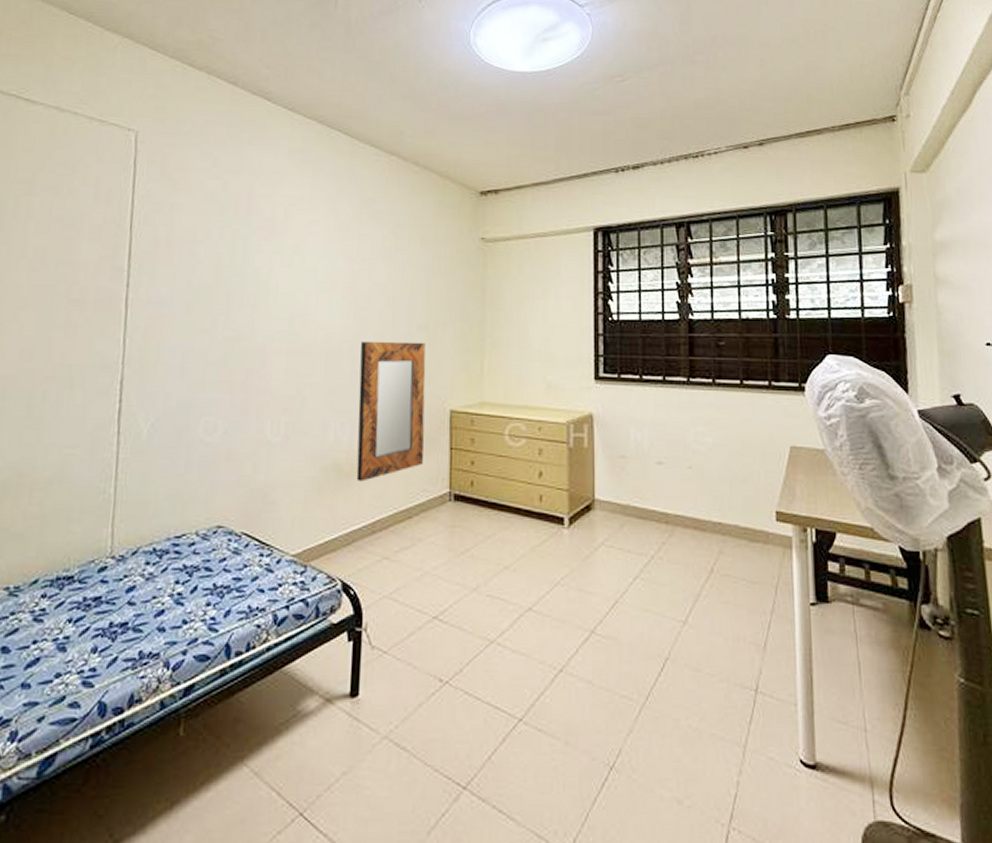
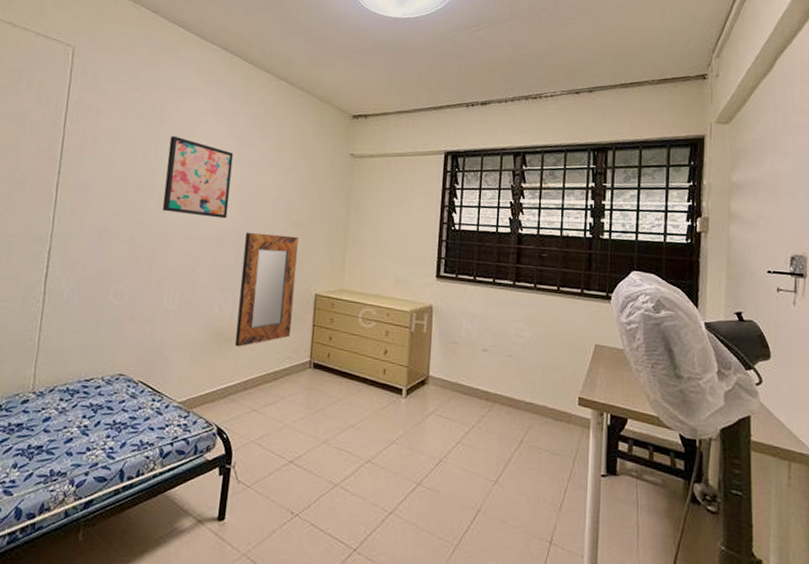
wall art: none [256,230,340,327] -> present [162,135,234,219]

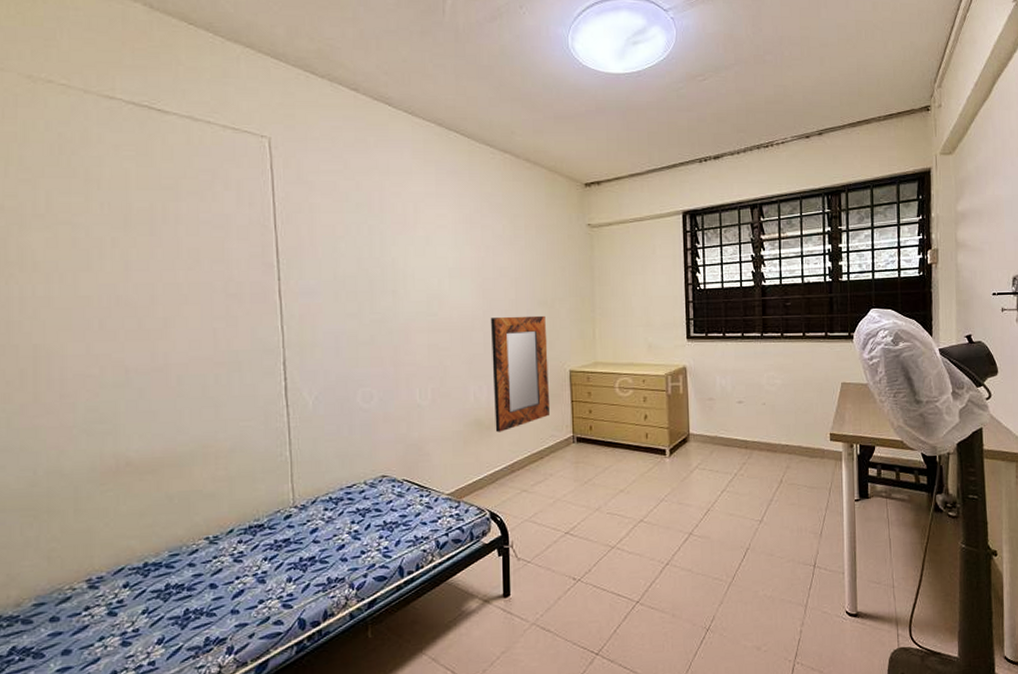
wall art: present [162,135,234,219] -> none [395,224,469,307]

